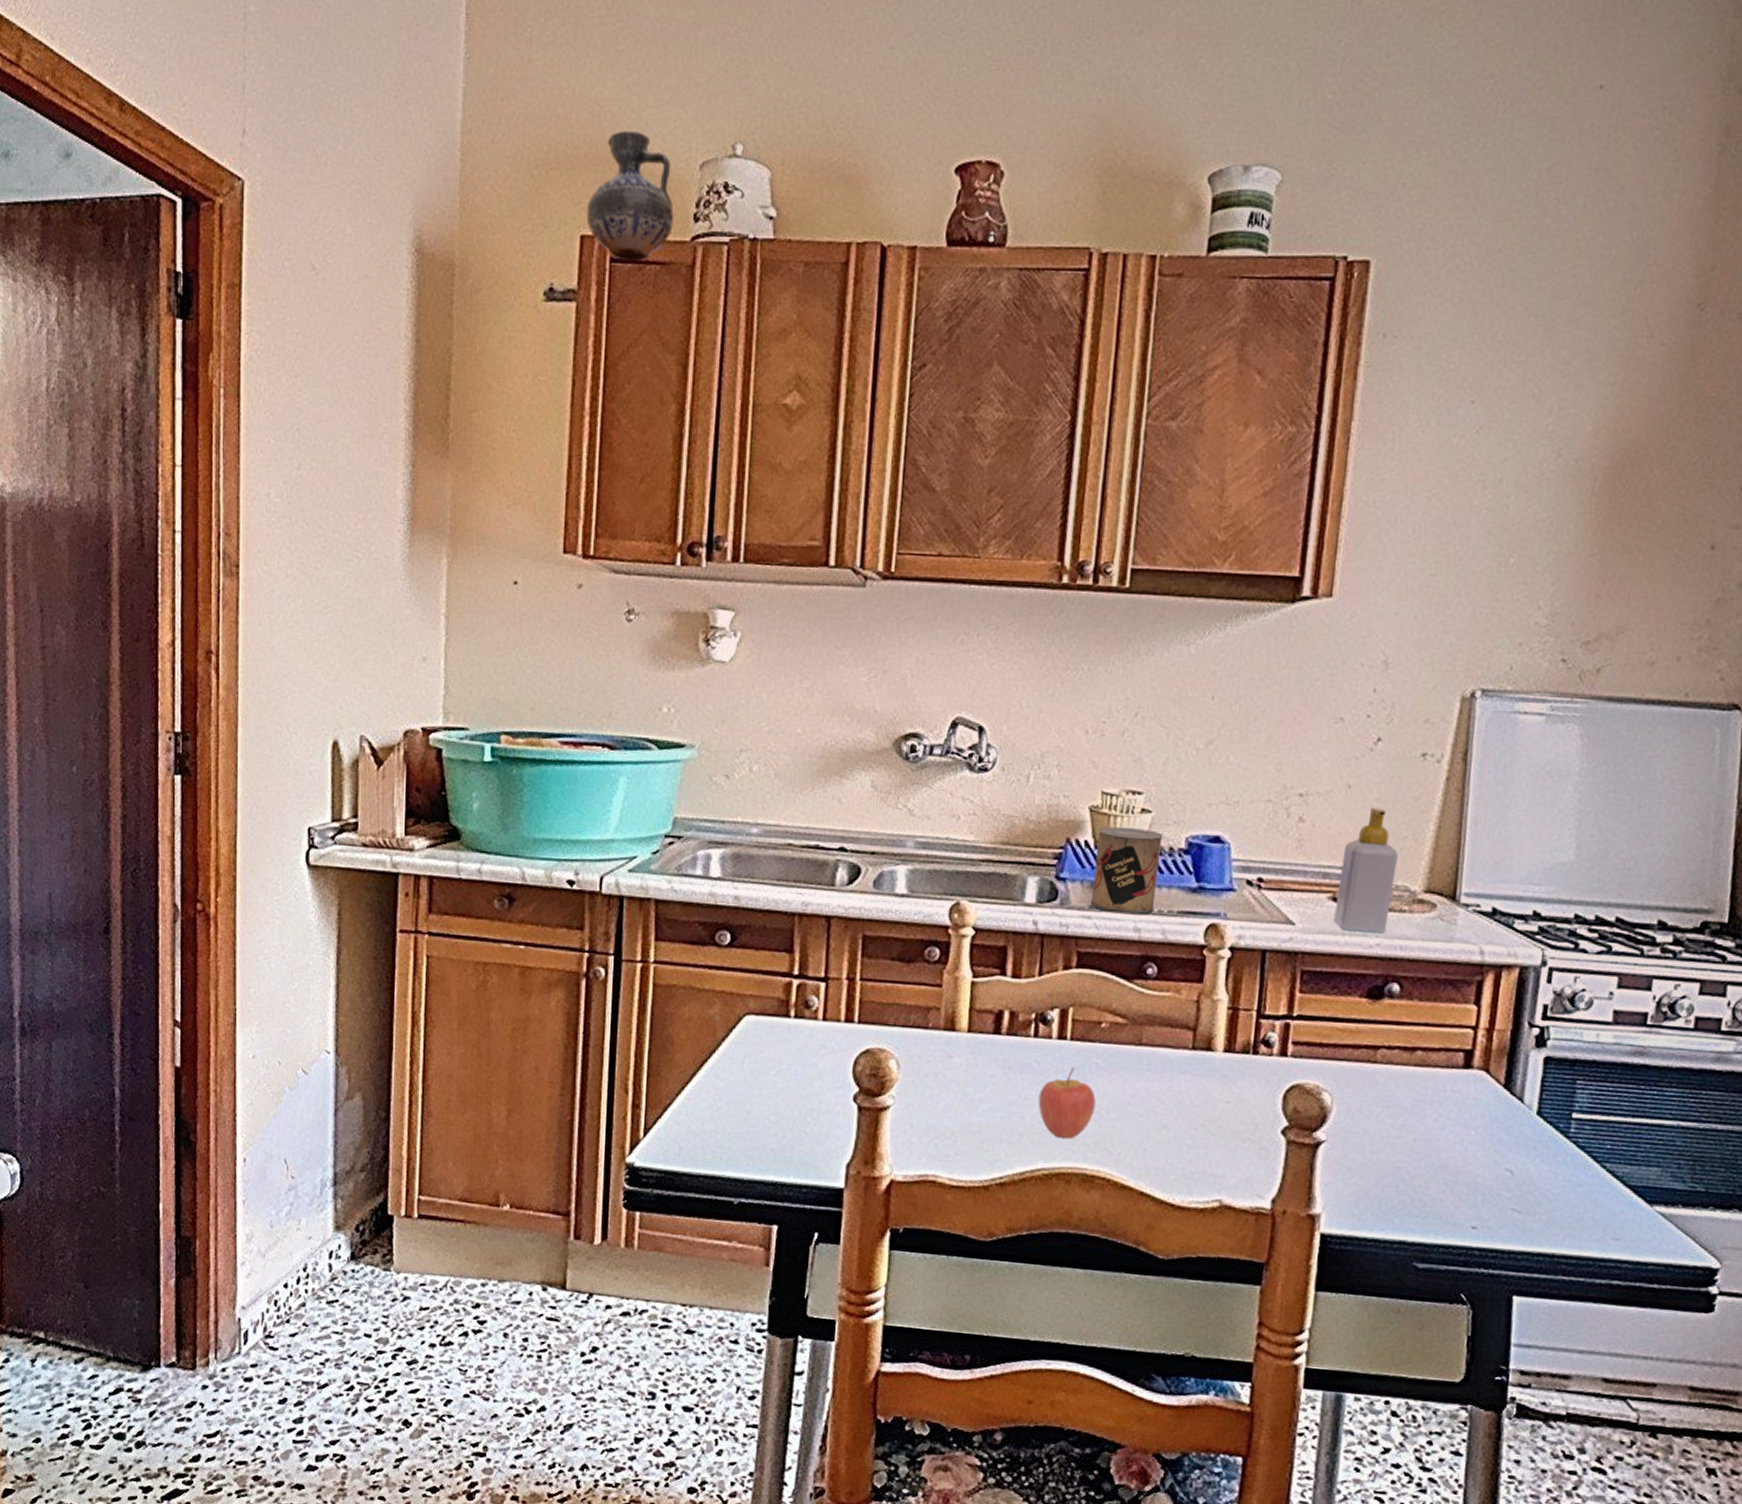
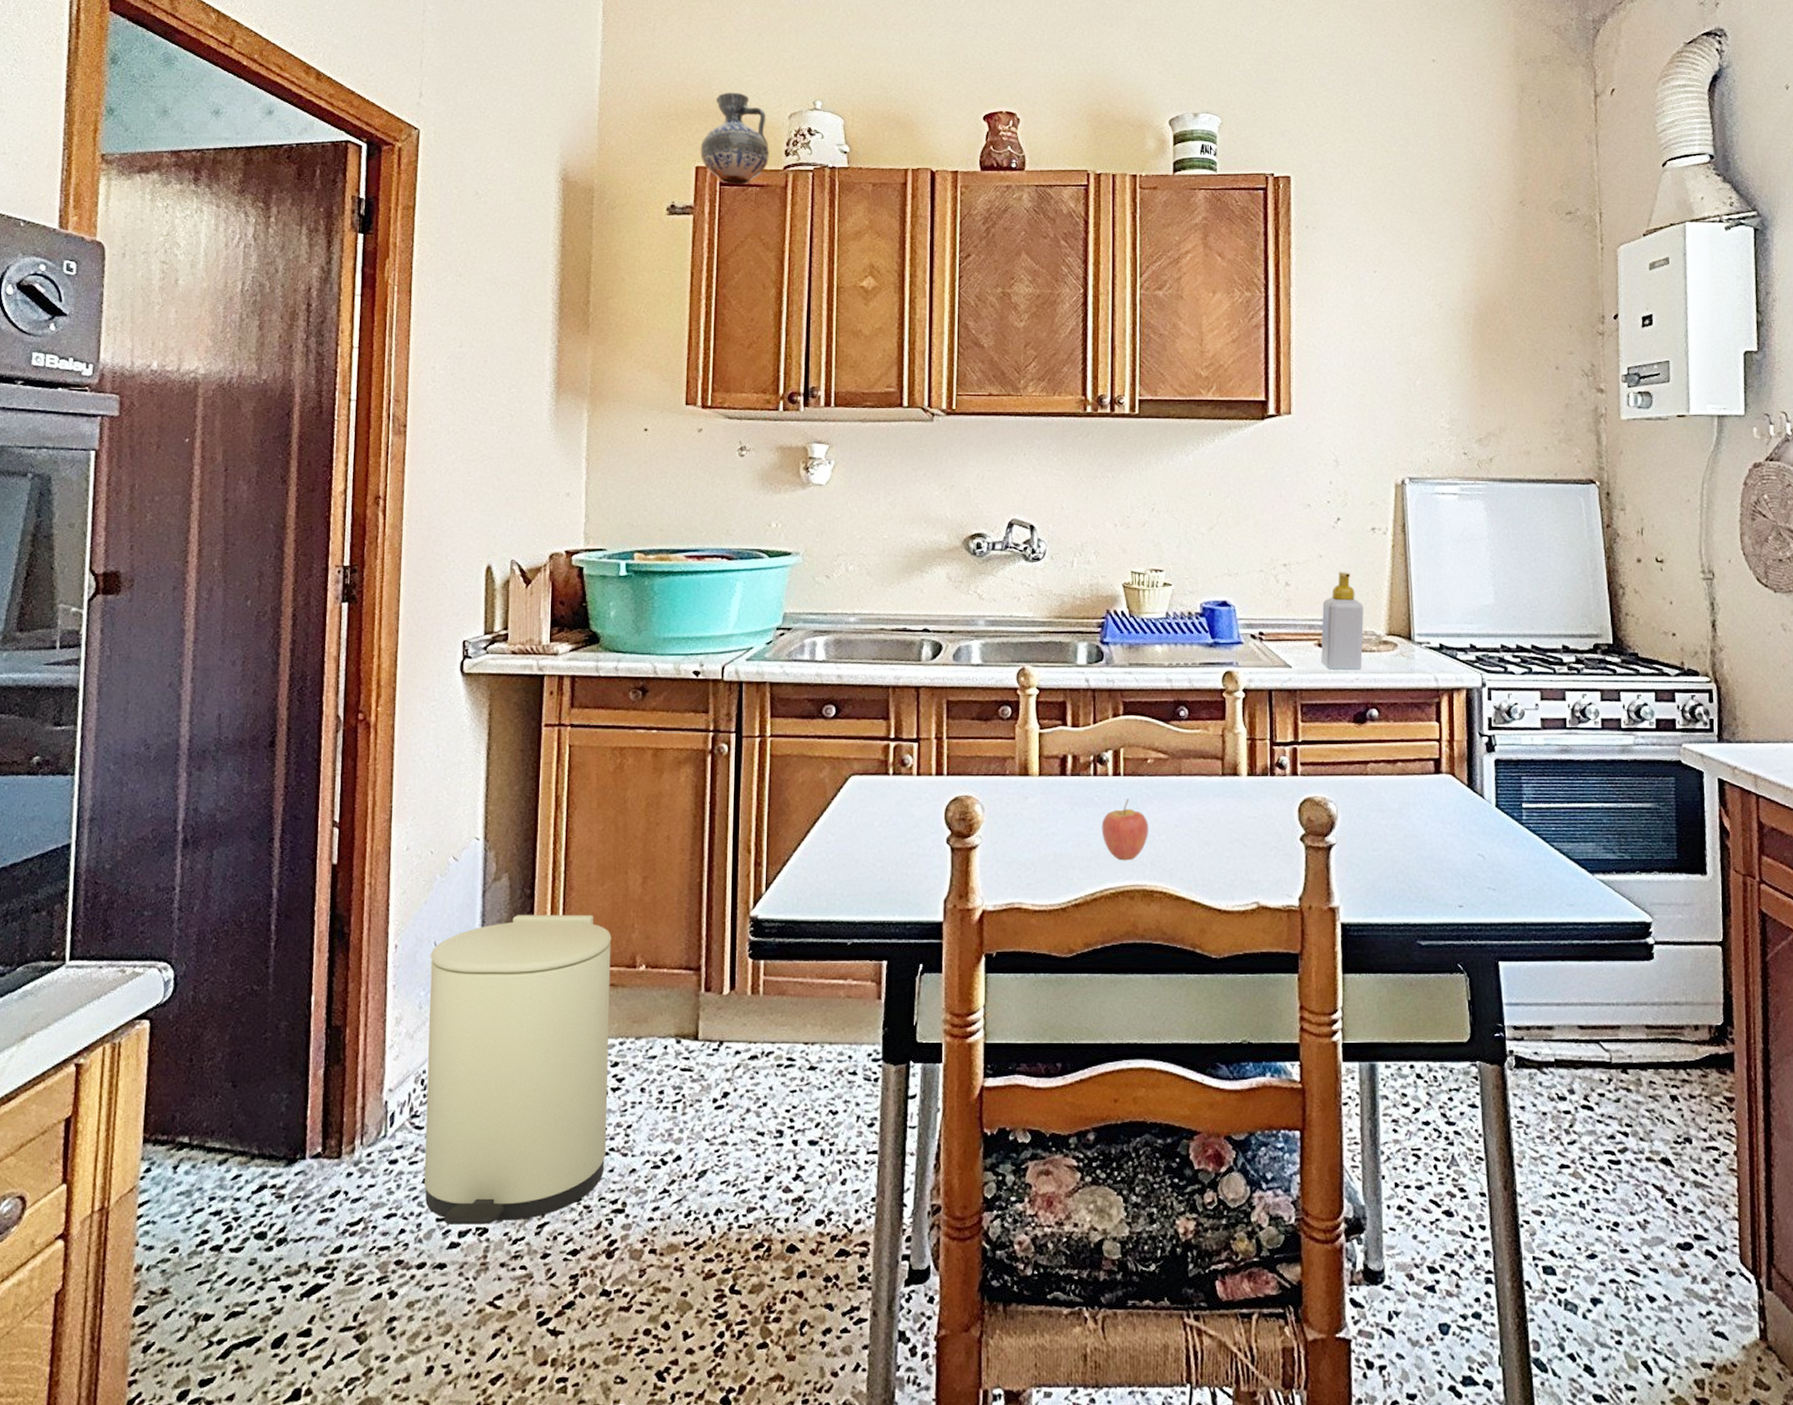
pedal bin: none [279,1138,473,1452] -> present [424,914,612,1225]
tin can: present [1090,827,1163,915] -> none [1129,599,1183,668]

